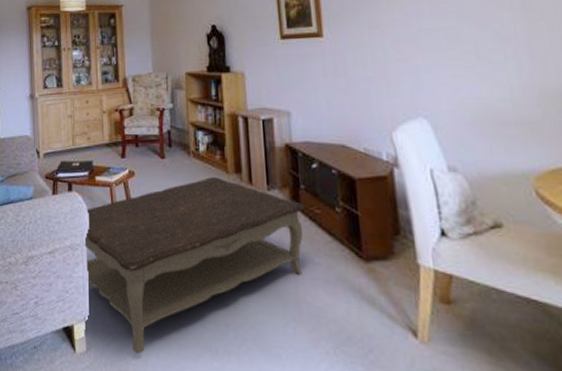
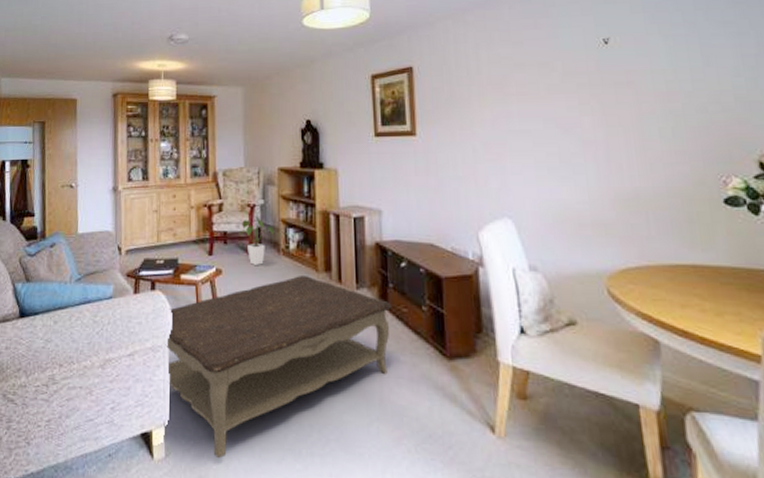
house plant: none [150,119,184,167] -> present [239,216,275,265]

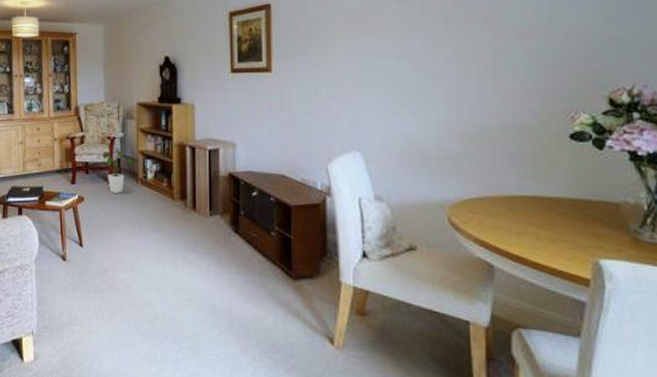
coffee table: present [165,276,392,458] -> none [32,203,243,362]

